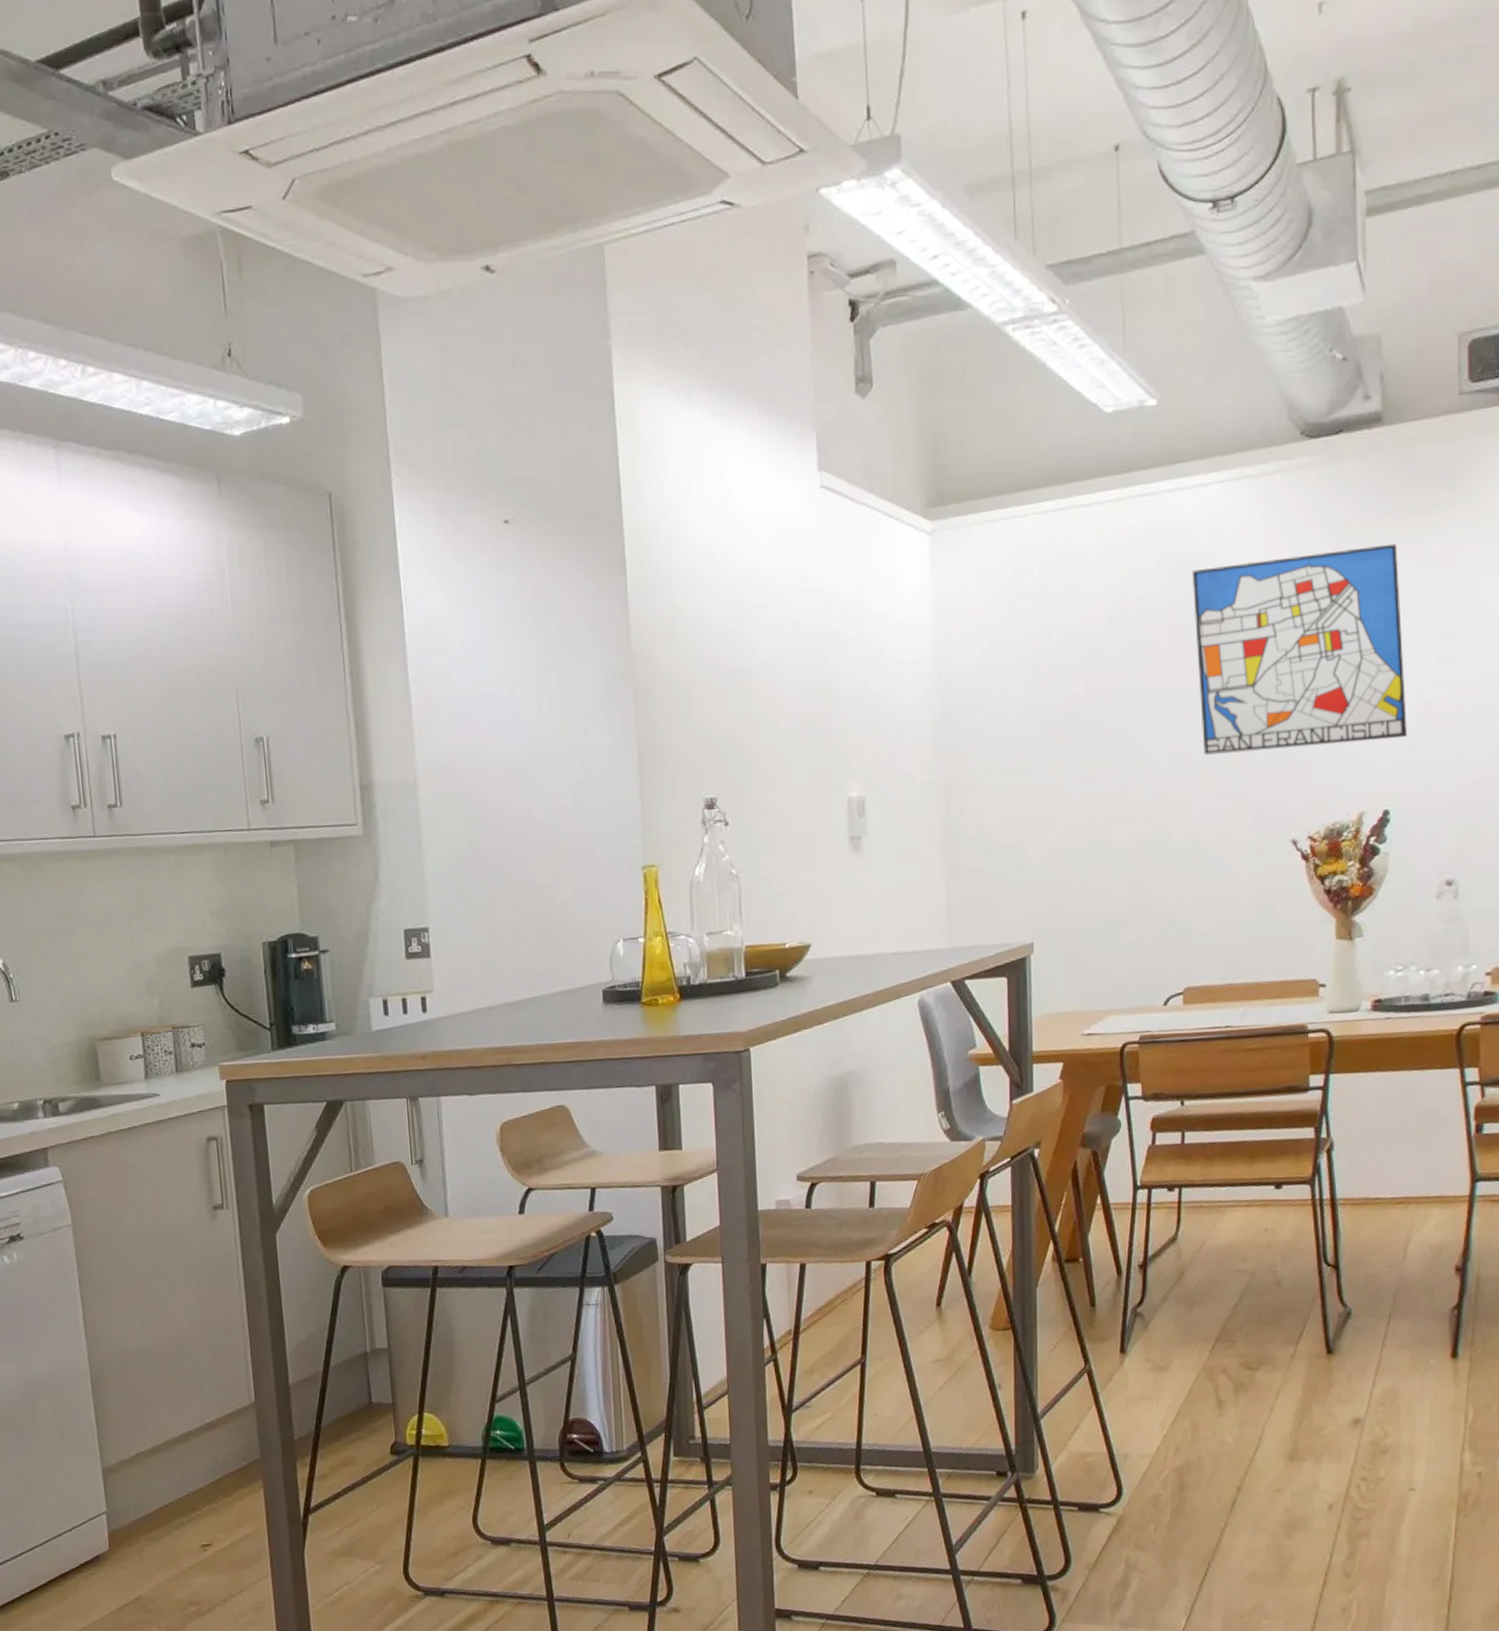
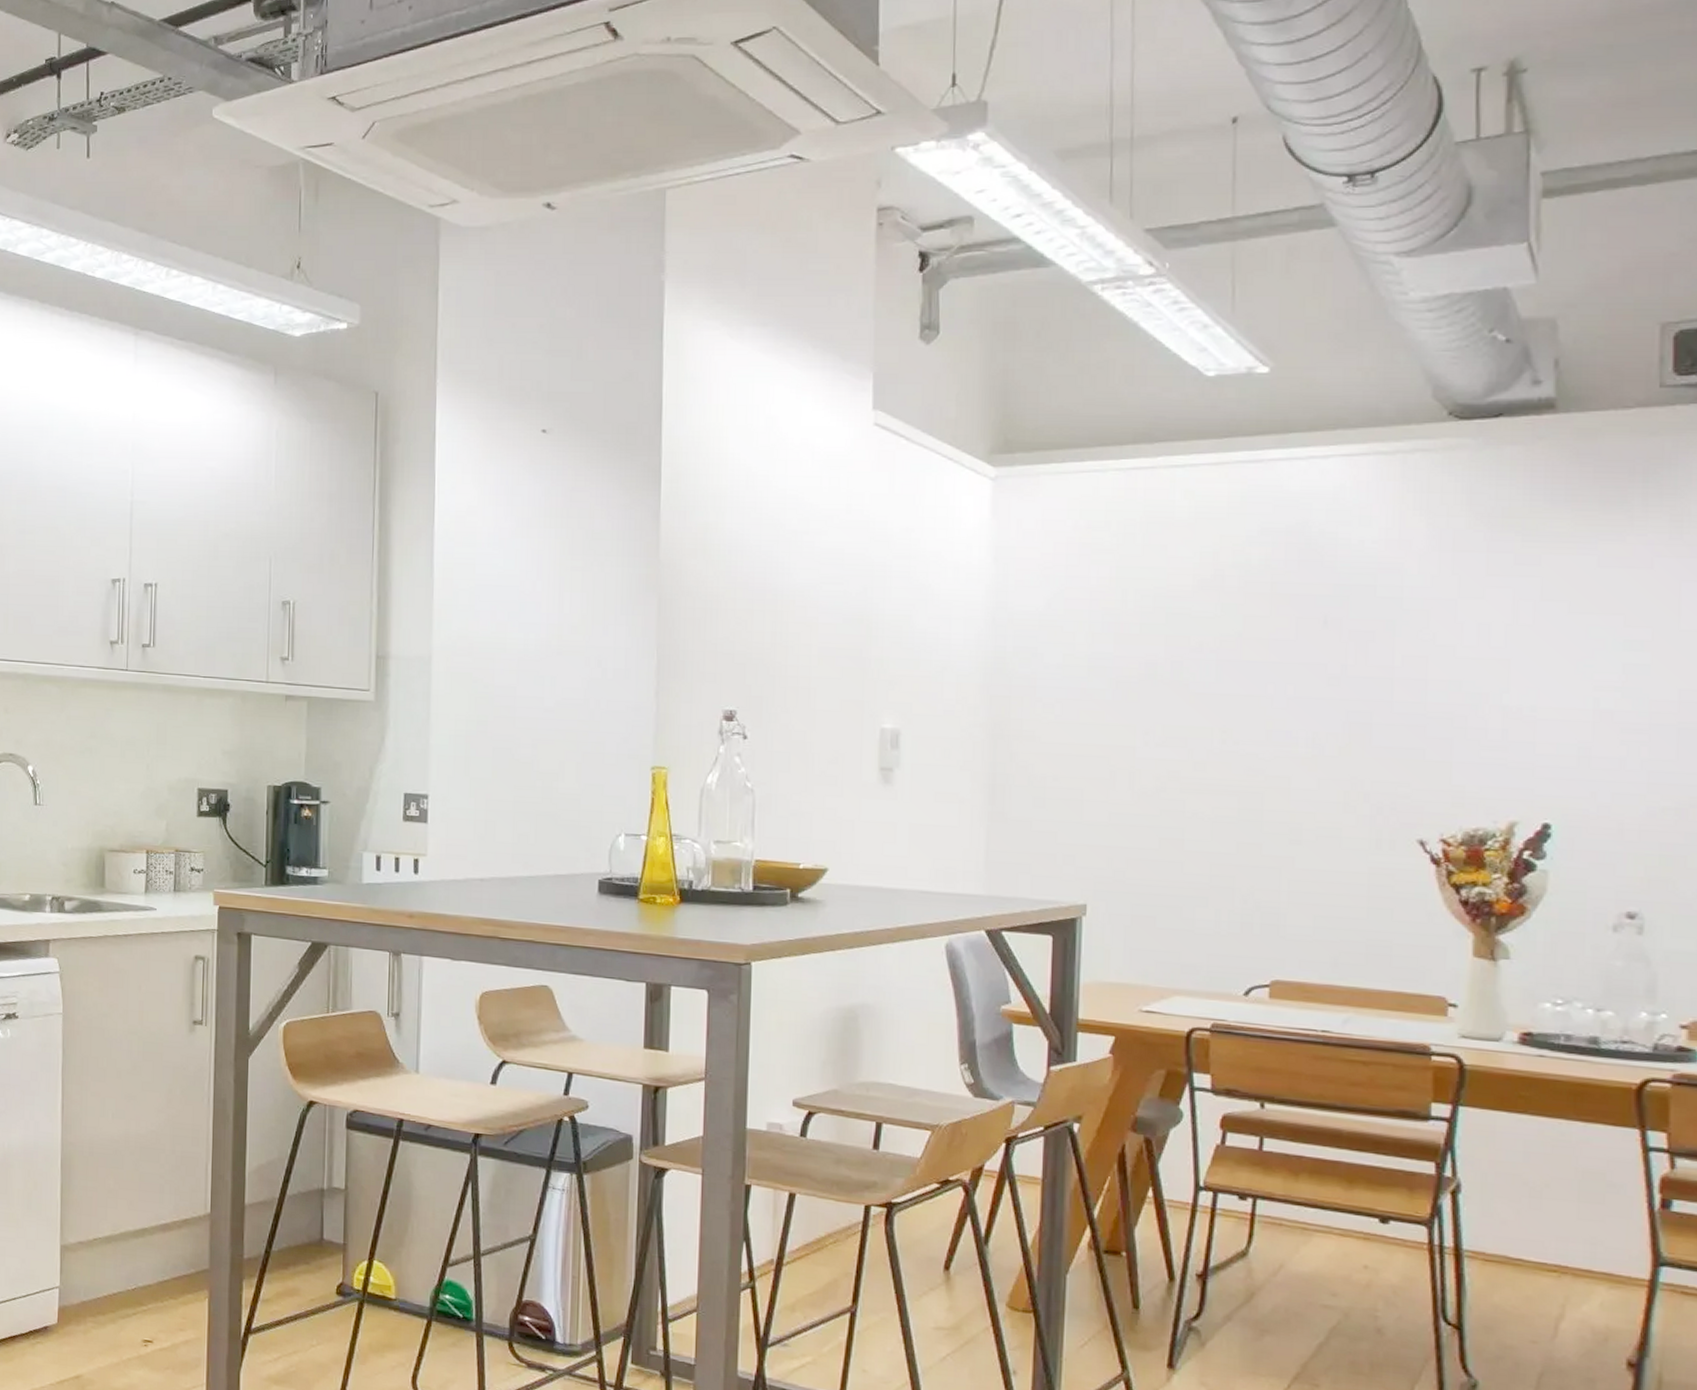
wall art: present [1192,543,1407,755] -> none [1303,537,1578,747]

